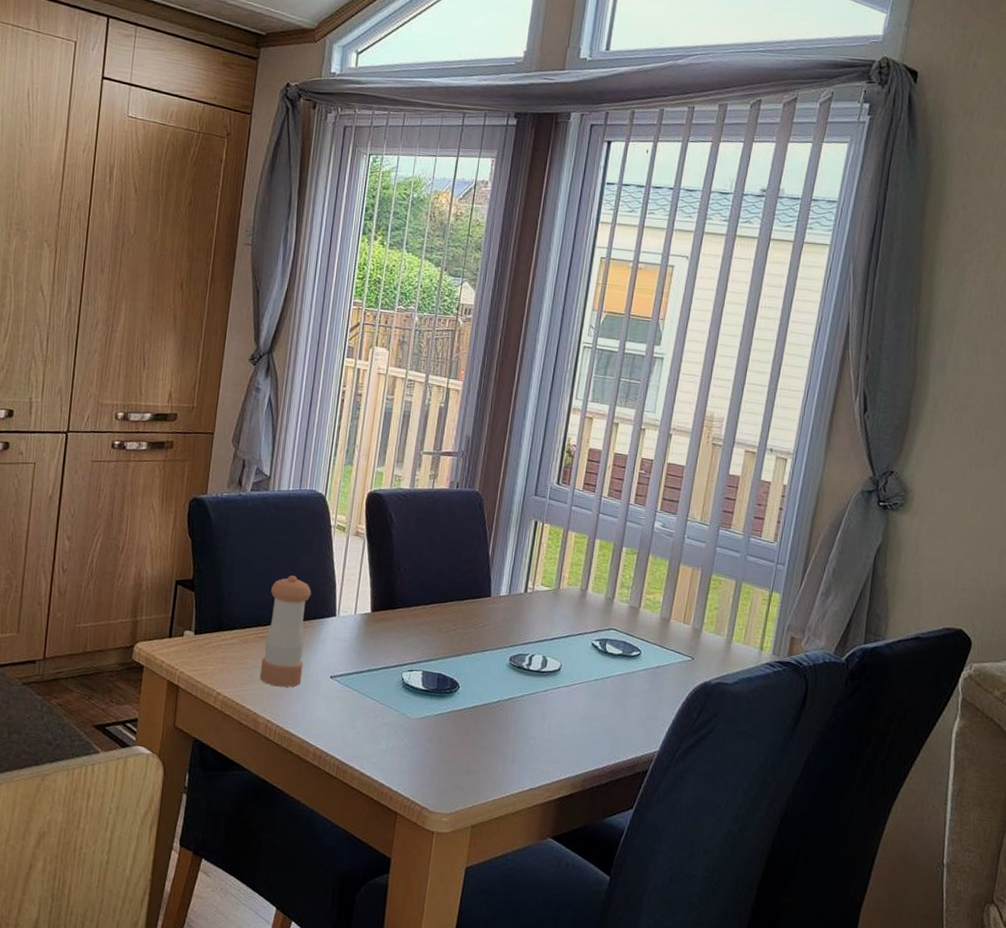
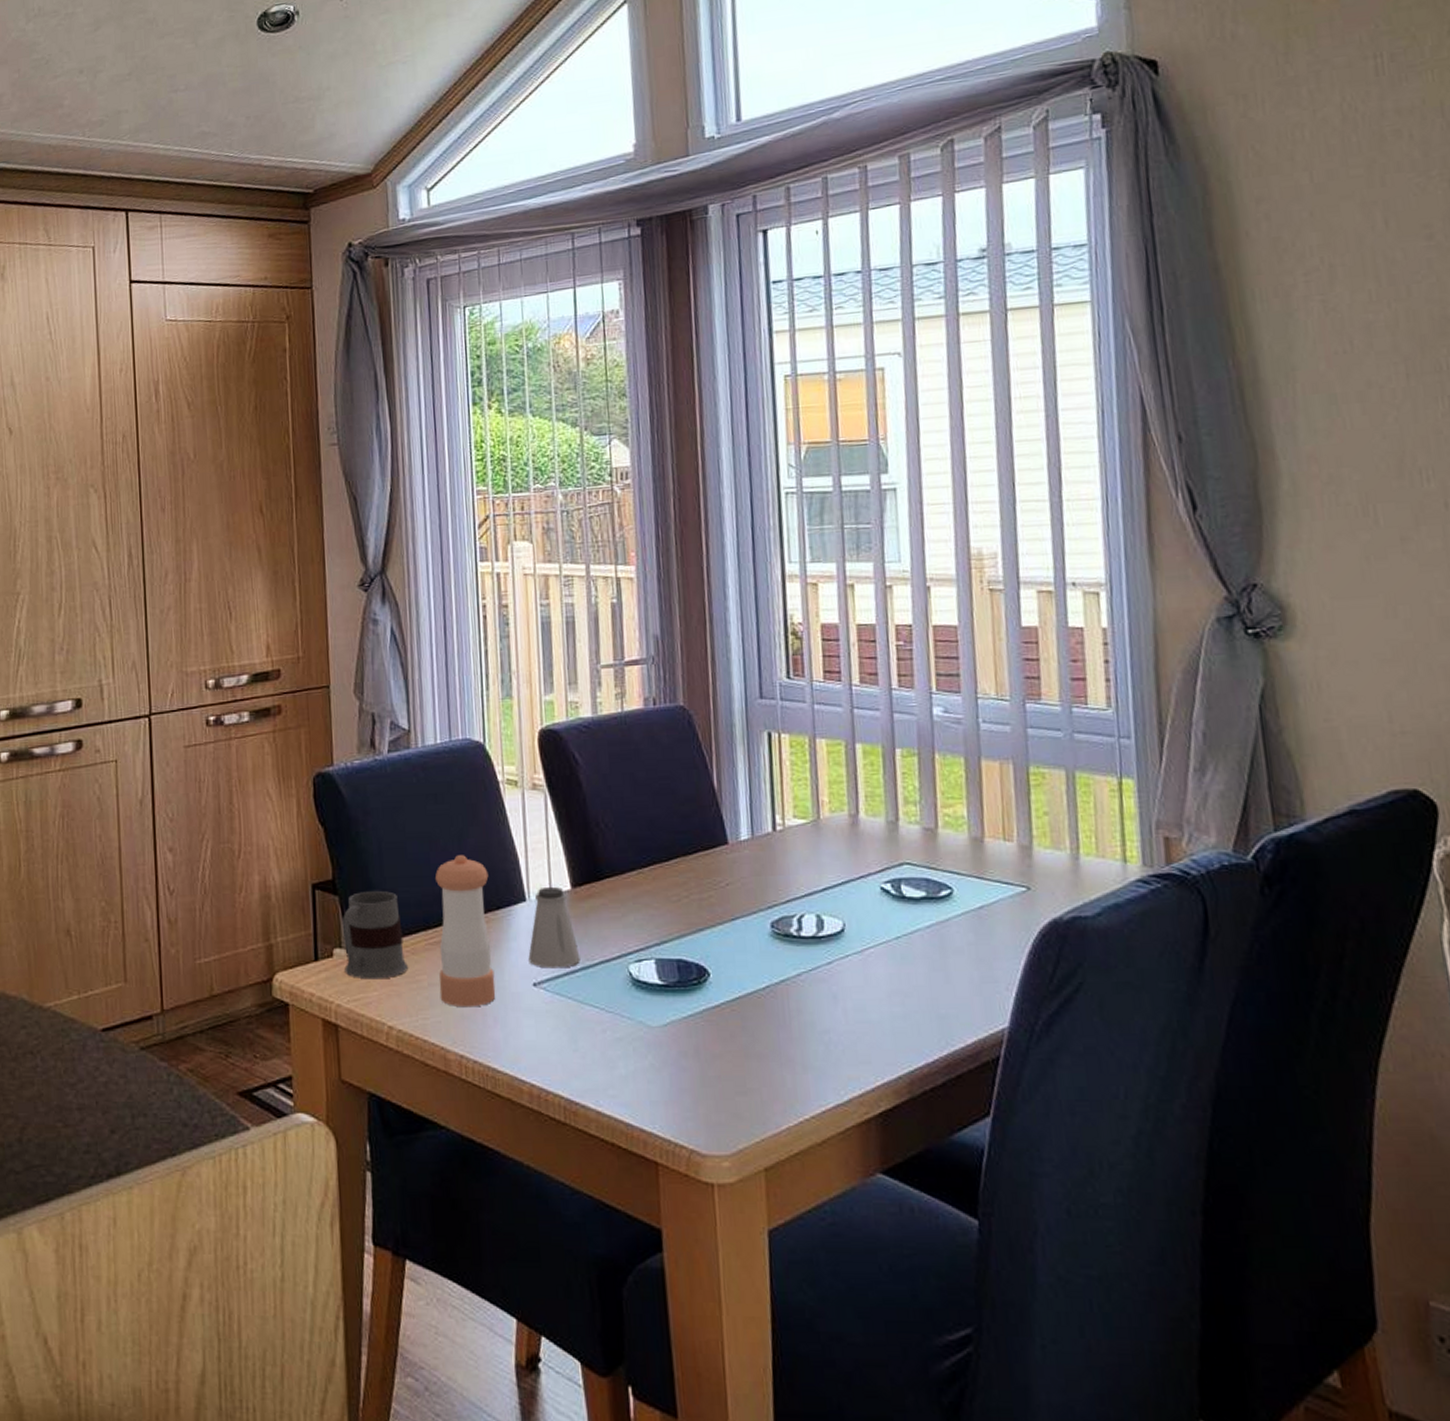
mug: none [191,592,240,658] -> present [342,890,408,980]
saltshaker: none [330,608,369,668] -> present [528,886,580,969]

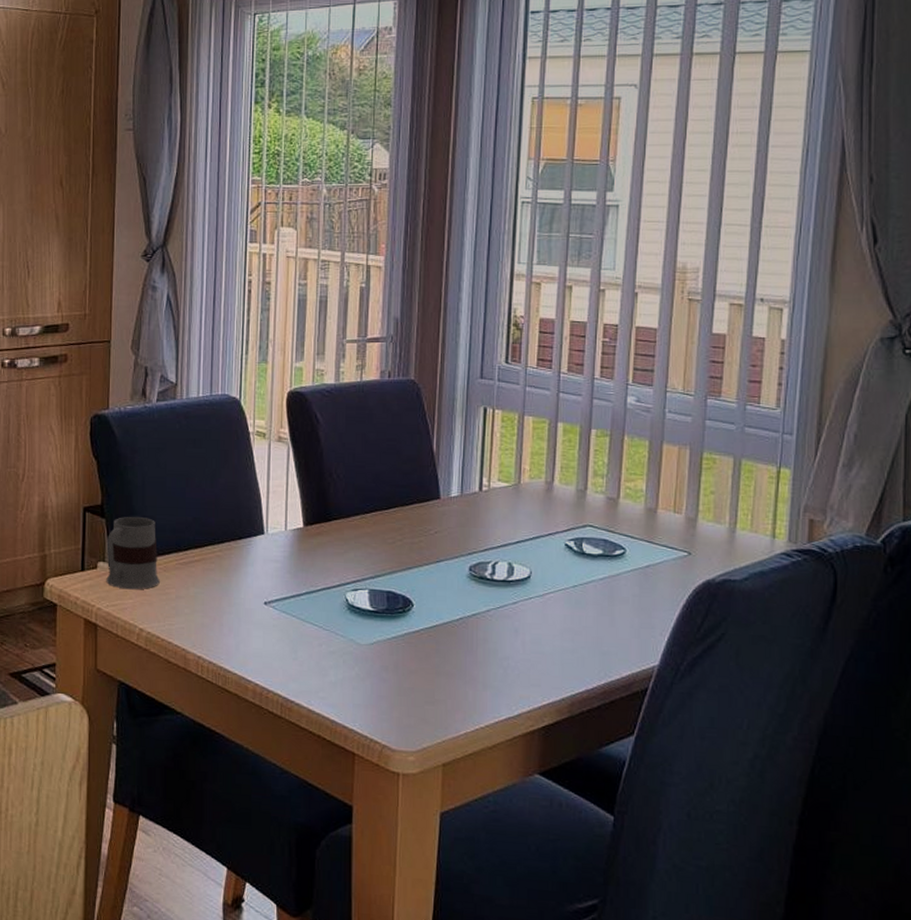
pepper shaker: present [435,855,496,1008] -> none [185,492,234,618]
saltshaker: present [528,886,580,969] -> none [262,523,306,592]

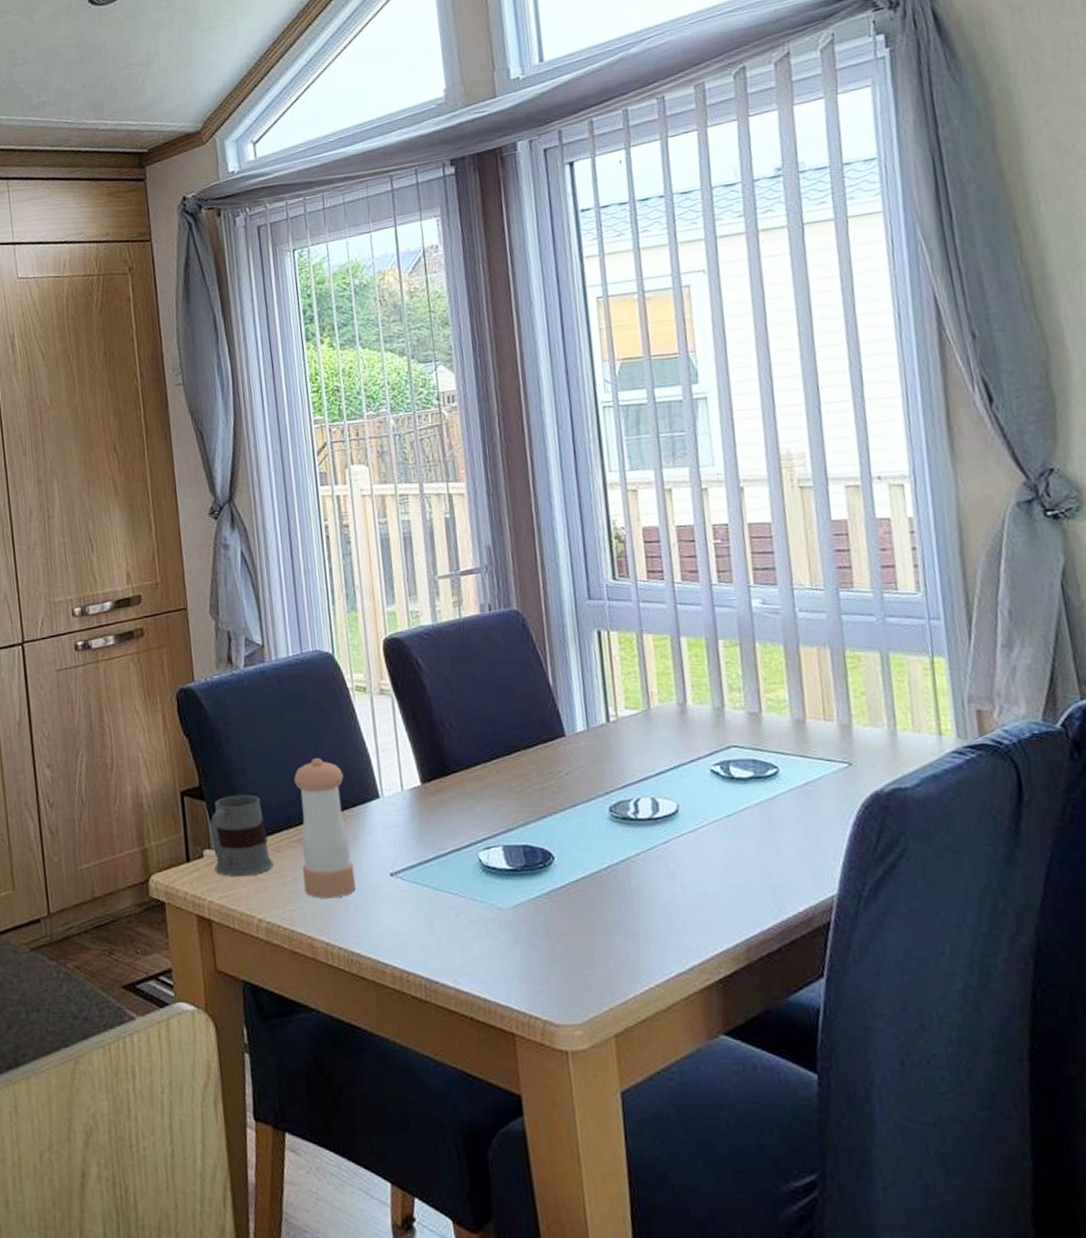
pepper shaker: none [185,492,234,618] -> present [294,758,356,899]

